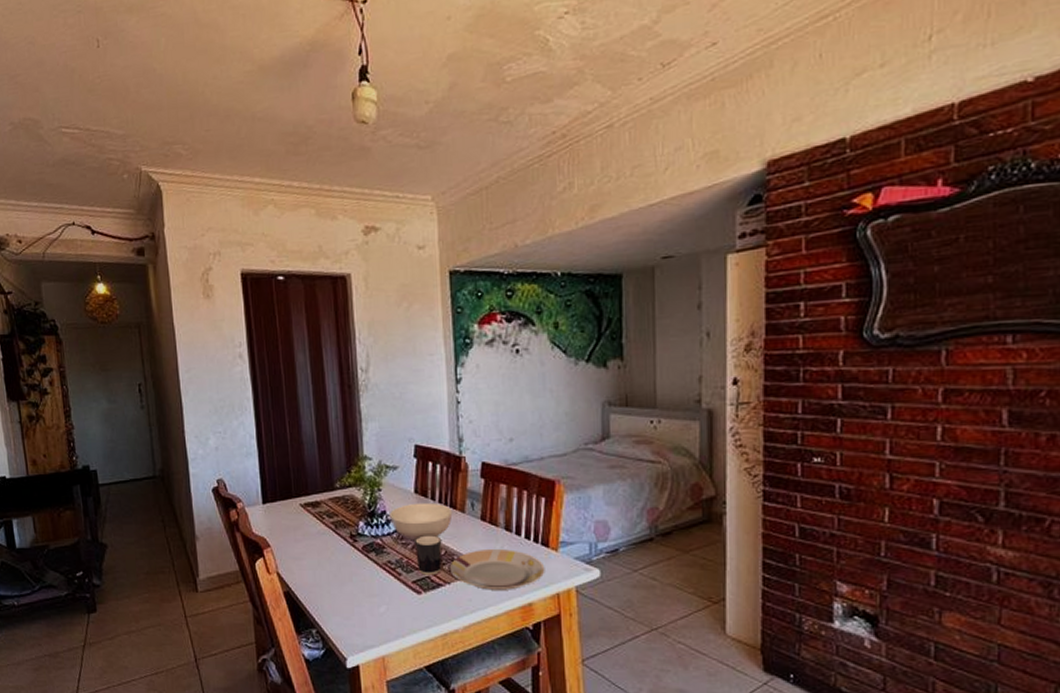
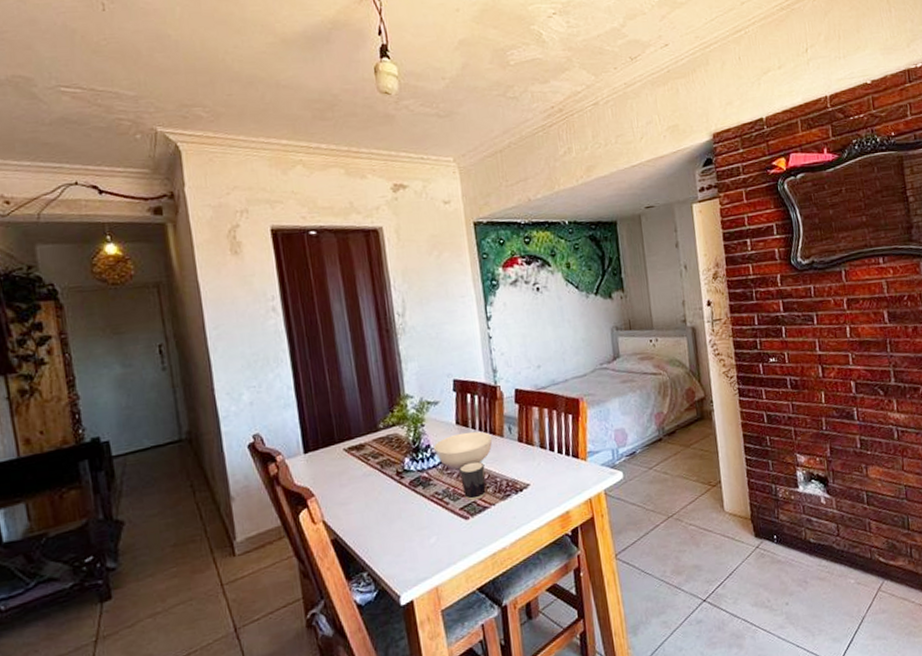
plate: present [449,549,545,590] -> none [493,465,578,506]

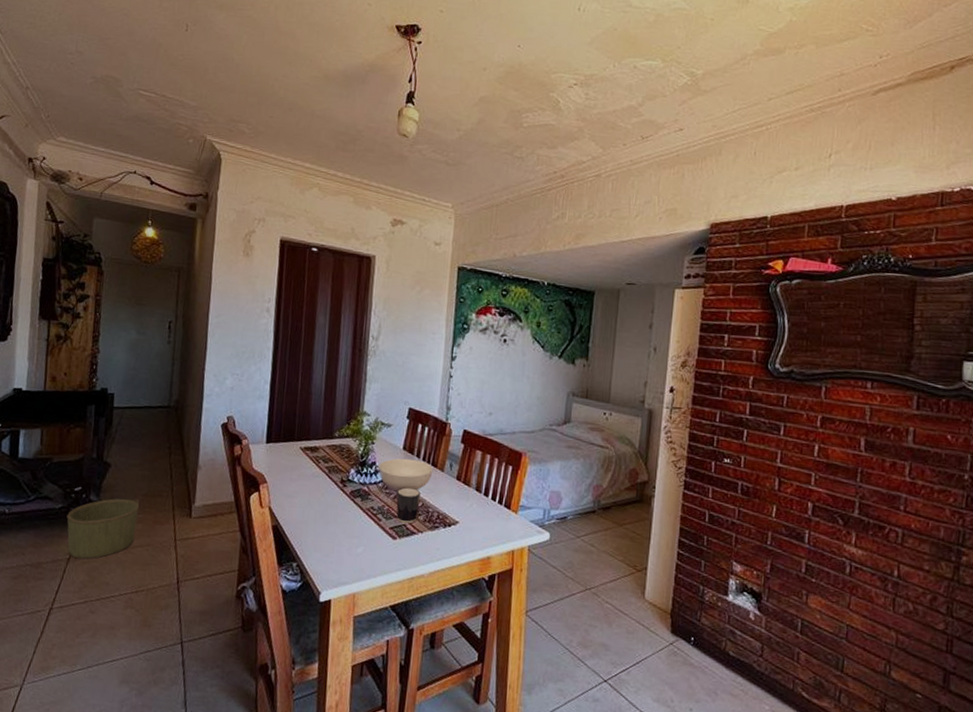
basket: none [82,551,172,638] -> present [66,498,140,559]

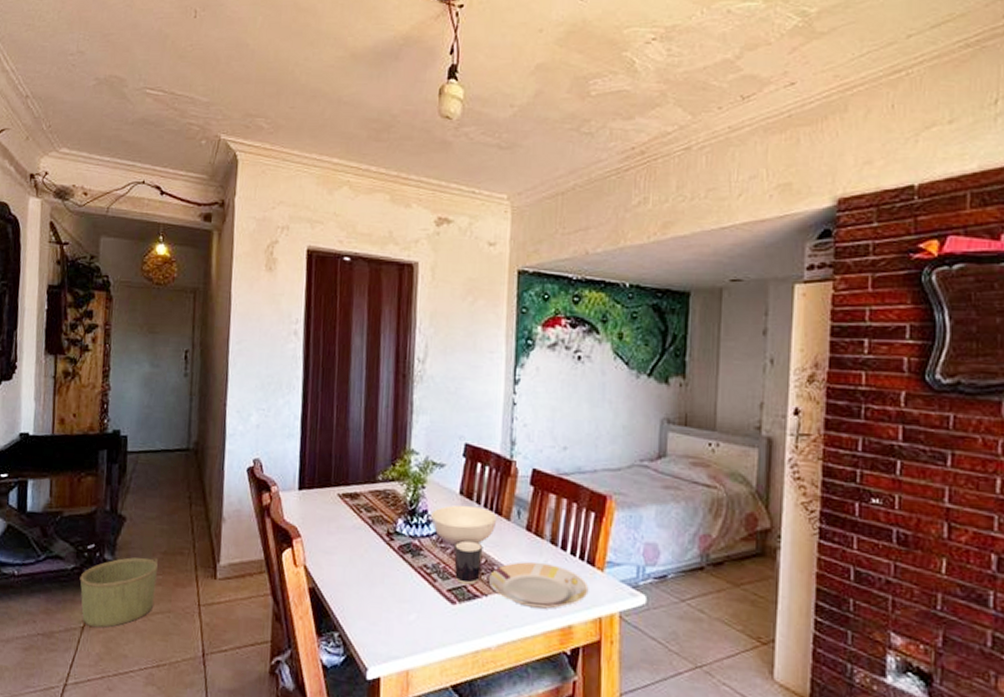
plate: none [424,505,505,544] -> present [488,562,589,609]

